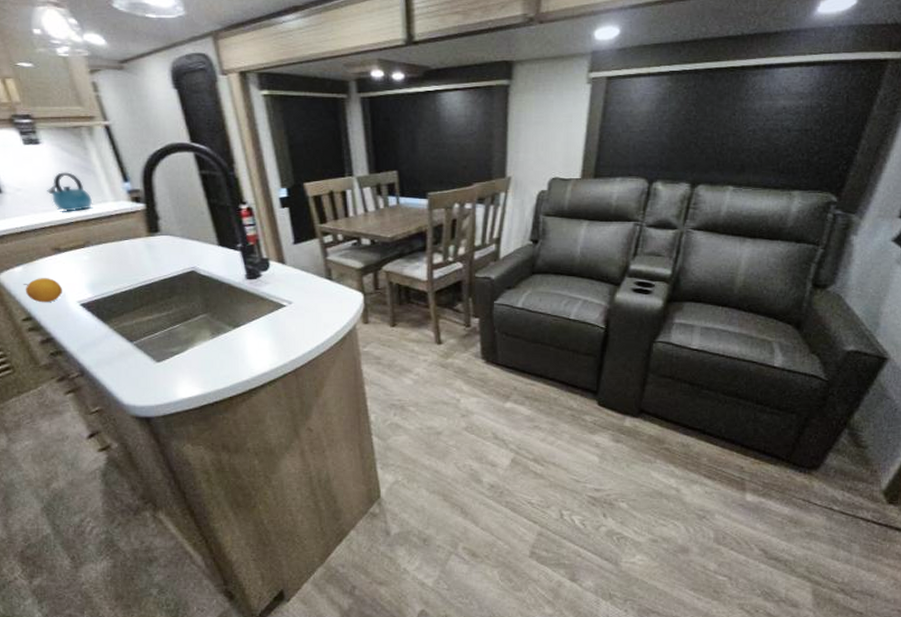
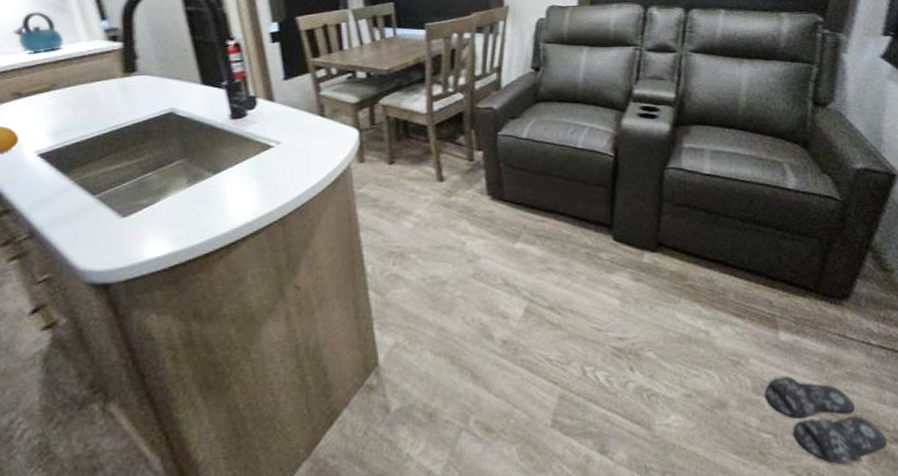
slippers: none [726,531,834,606] -> present [765,376,887,465]

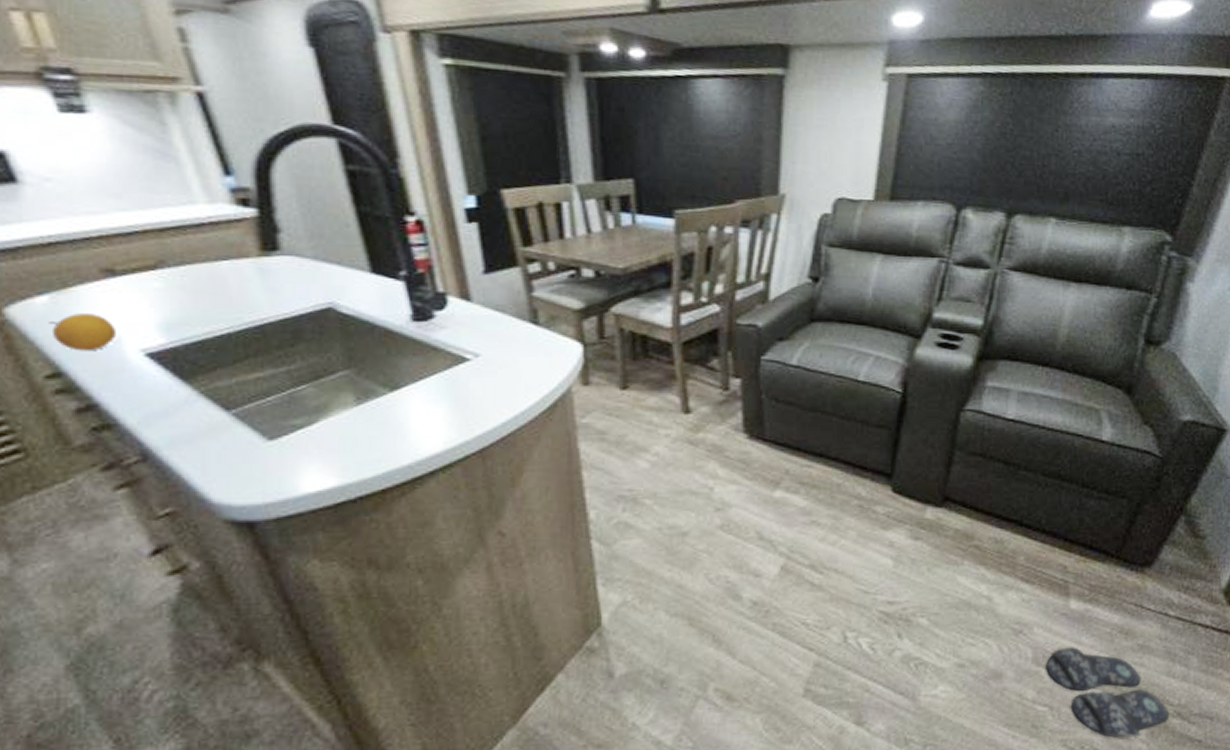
kettle: present [13,12,64,54] -> none [96,156,171,216]

